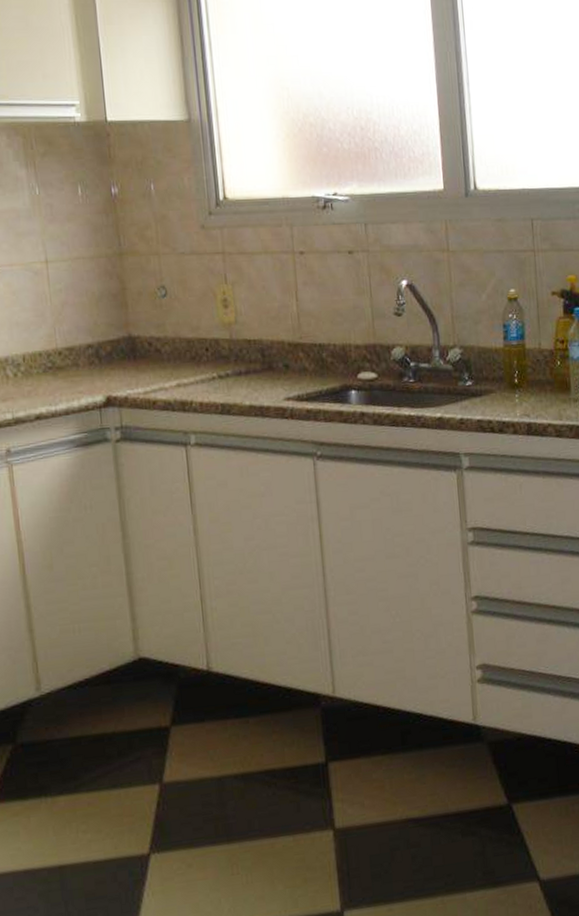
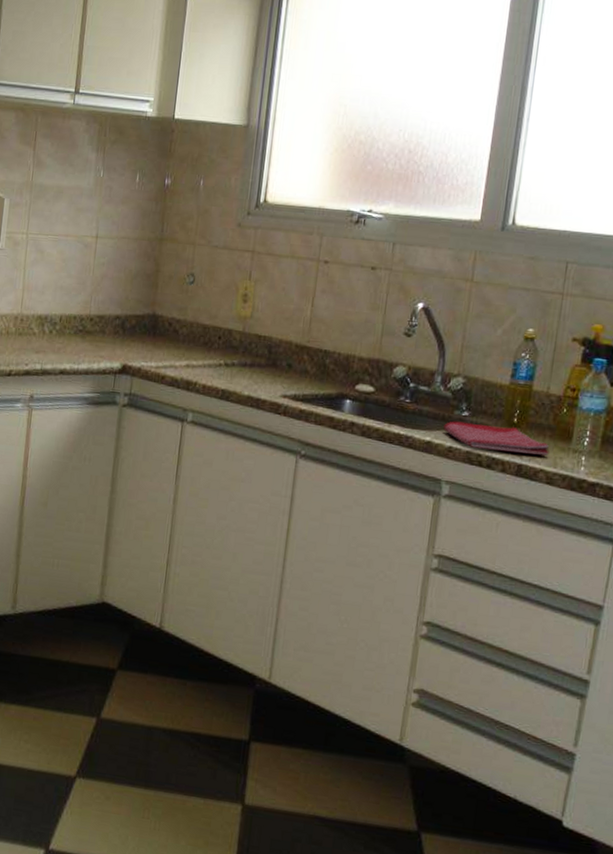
dish towel: none [451,388,553,415] -> present [443,421,549,456]

